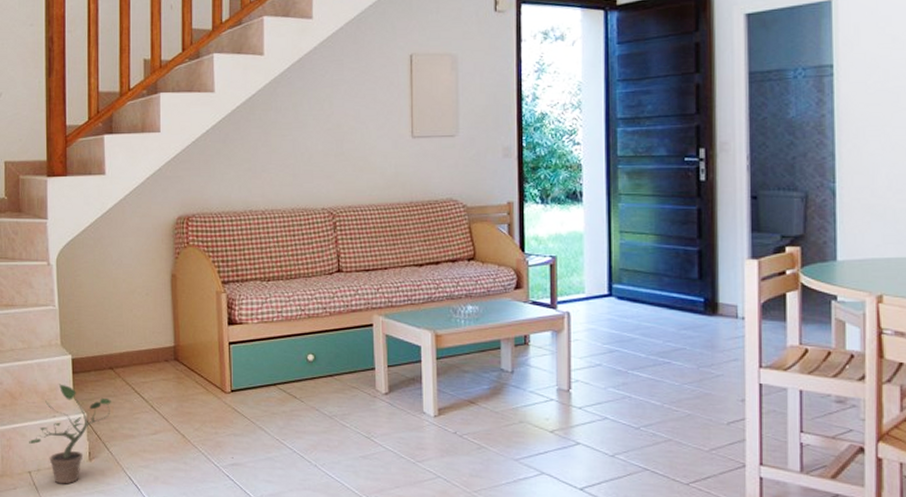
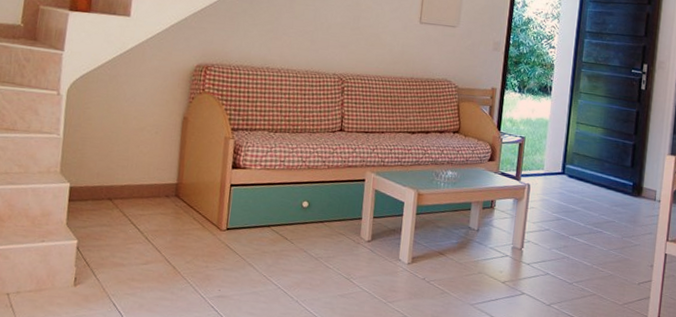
potted plant: present [29,384,111,484] -> none [11,210,105,308]

